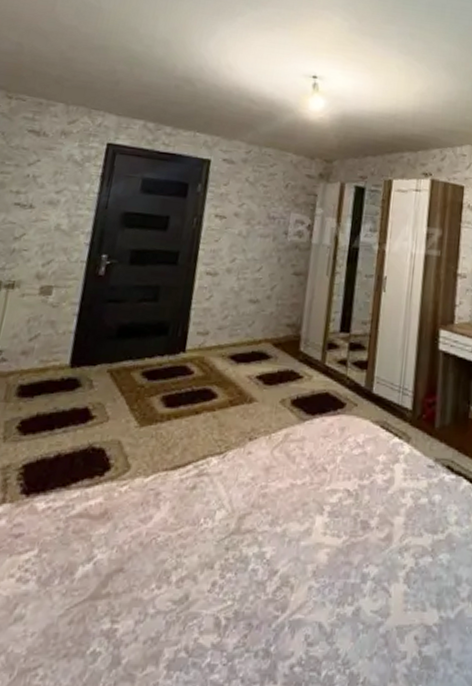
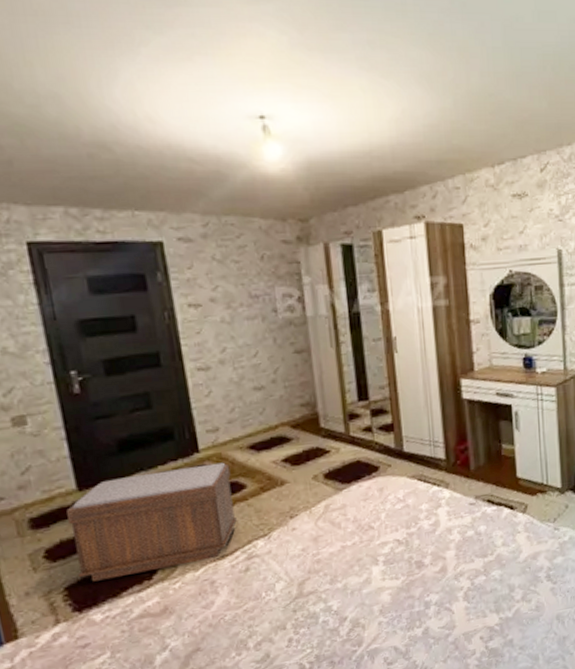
bench: none [39,362,208,467] -> present [66,462,237,582]

